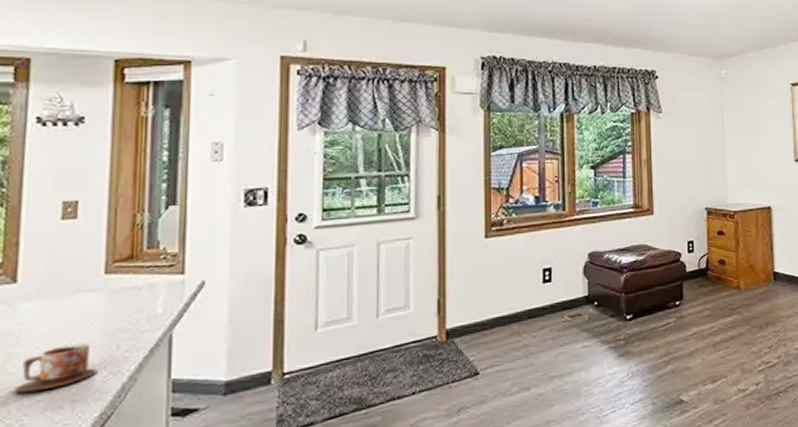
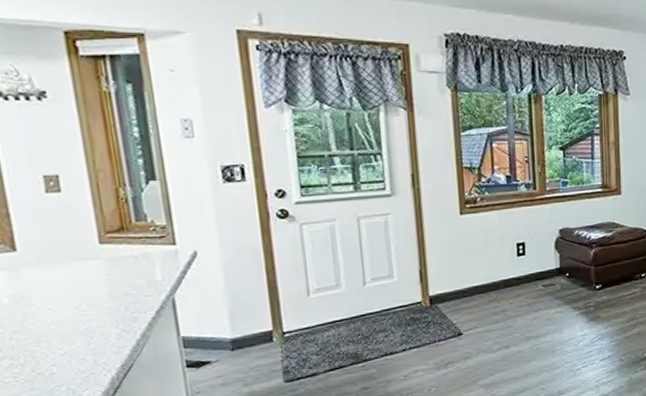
mug: present [14,343,98,393] -> none [37,305,112,347]

